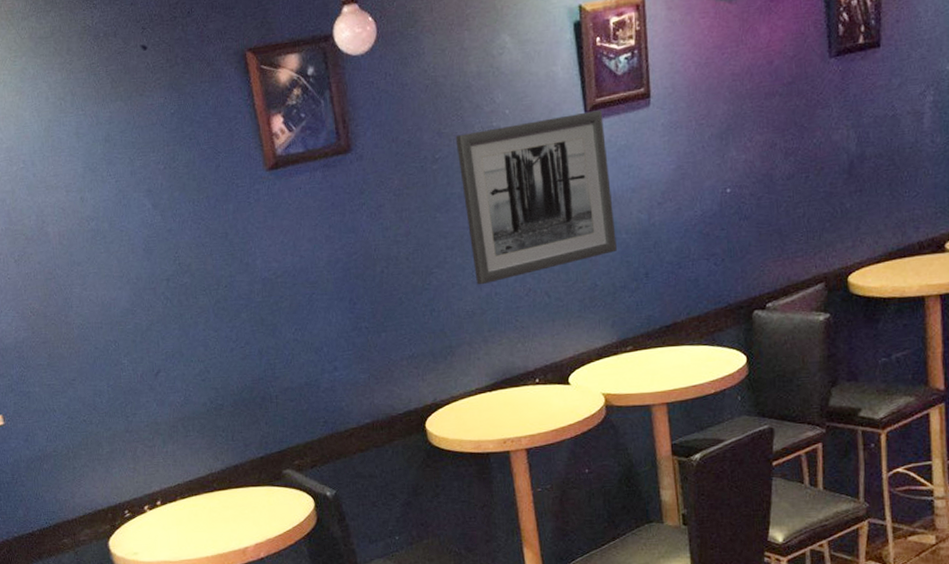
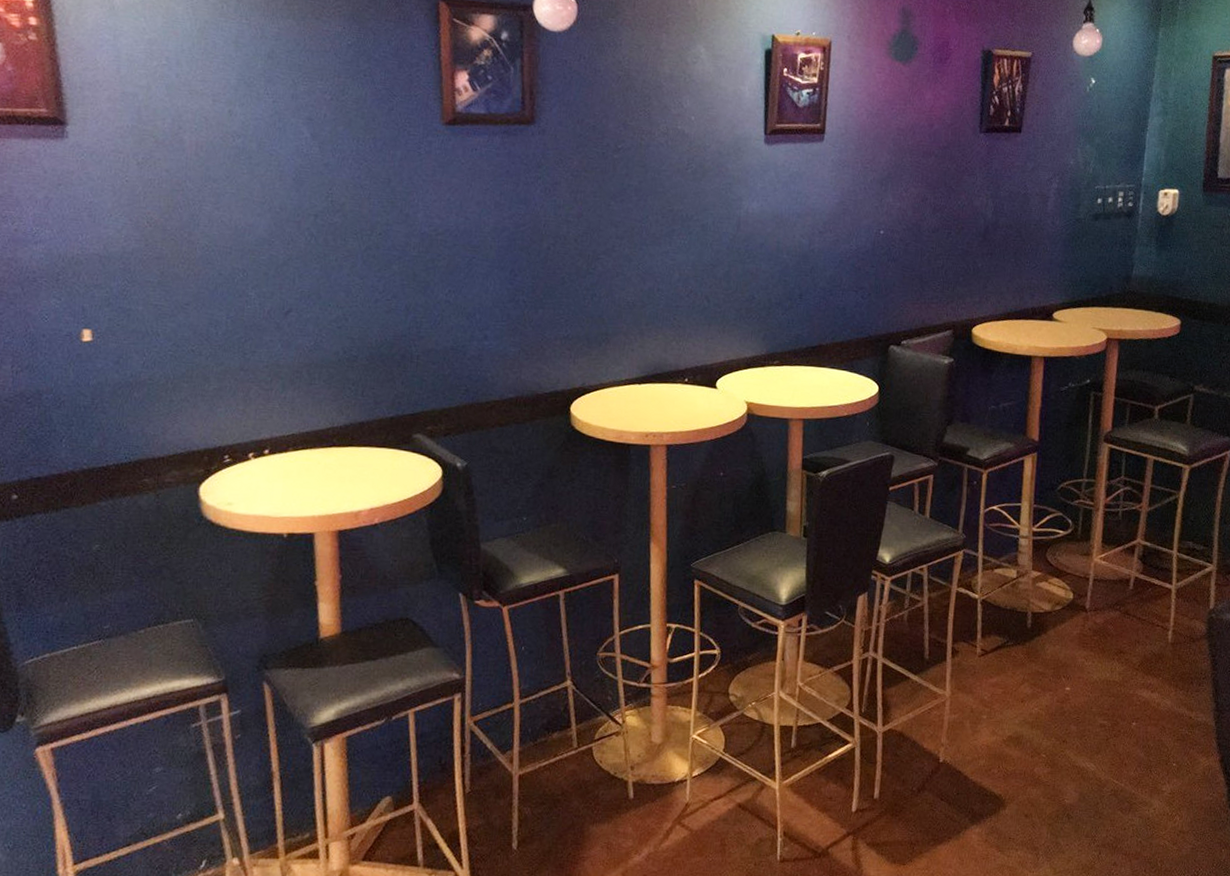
wall art: present [455,110,617,285] -> none [639,130,781,279]

